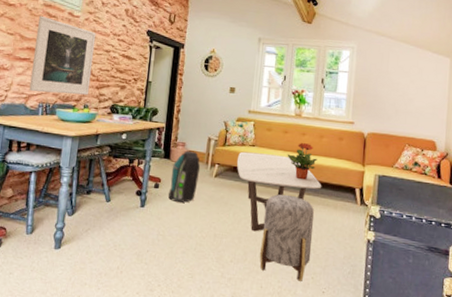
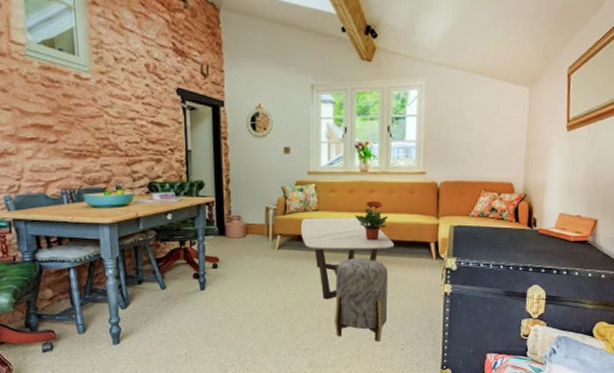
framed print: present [29,15,96,95] -> none [37,82,119,177]
backpack: present [168,150,201,203] -> none [228,224,261,281]

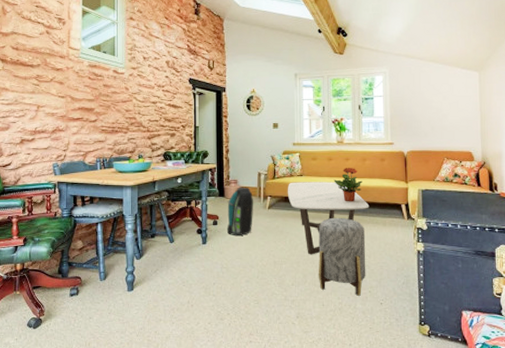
backpack: none [228,224,261,281] -> present [226,187,254,237]

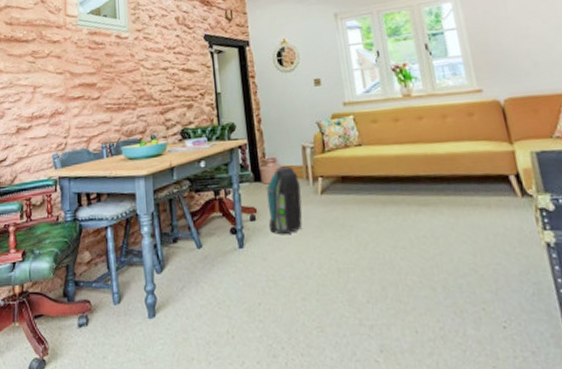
coffee table: present [287,182,370,255] -> none [343,150,463,257]
stool: present [318,217,366,296] -> none [393,199,474,316]
potted plant: present [333,168,362,202] -> none [405,129,447,177]

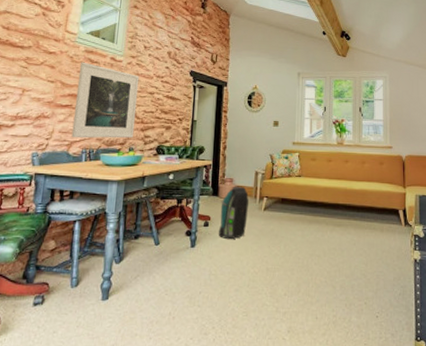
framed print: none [85,45,154,133] -> present [71,62,140,138]

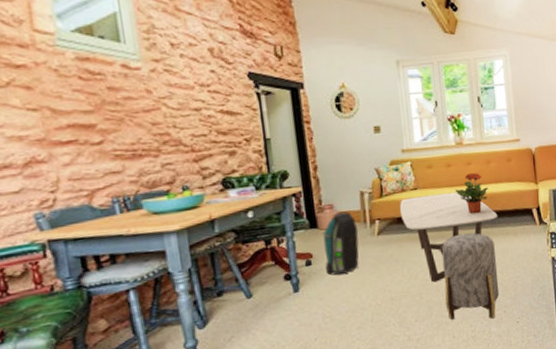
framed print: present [71,62,140,138] -> none [73,75,185,185]
coffee table: none [284,183,368,262] -> present [399,192,498,283]
stool: none [312,221,362,308] -> present [441,233,500,320]
potted plant: none [332,170,361,206] -> present [455,173,488,214]

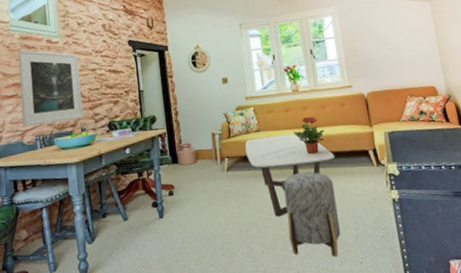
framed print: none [73,75,185,185] -> present [17,49,84,127]
backpack: present [322,211,360,276] -> none [182,150,212,206]

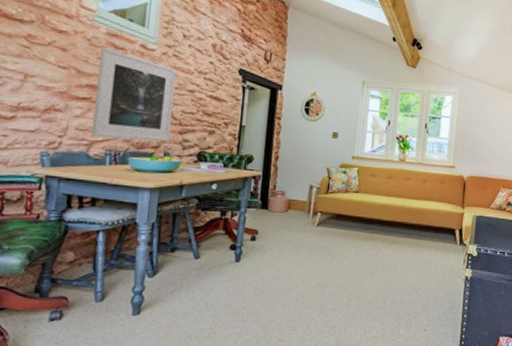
coffee table: present [245,134,335,217] -> none [340,198,425,278]
stool: present [283,171,341,257] -> none [363,239,417,322]
potted plant: present [293,117,324,154] -> none [391,188,420,224]

